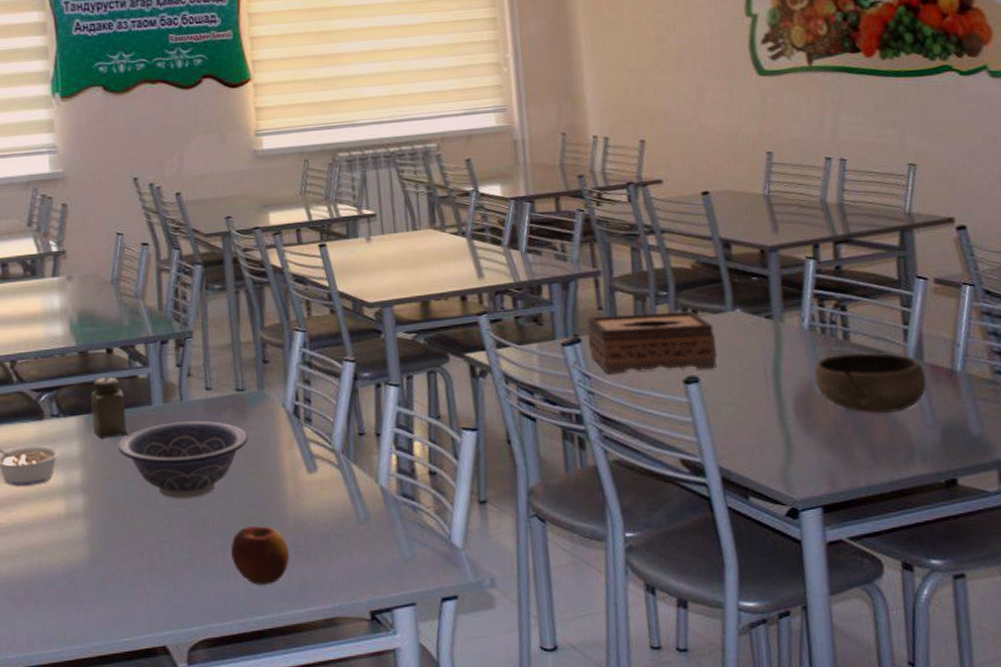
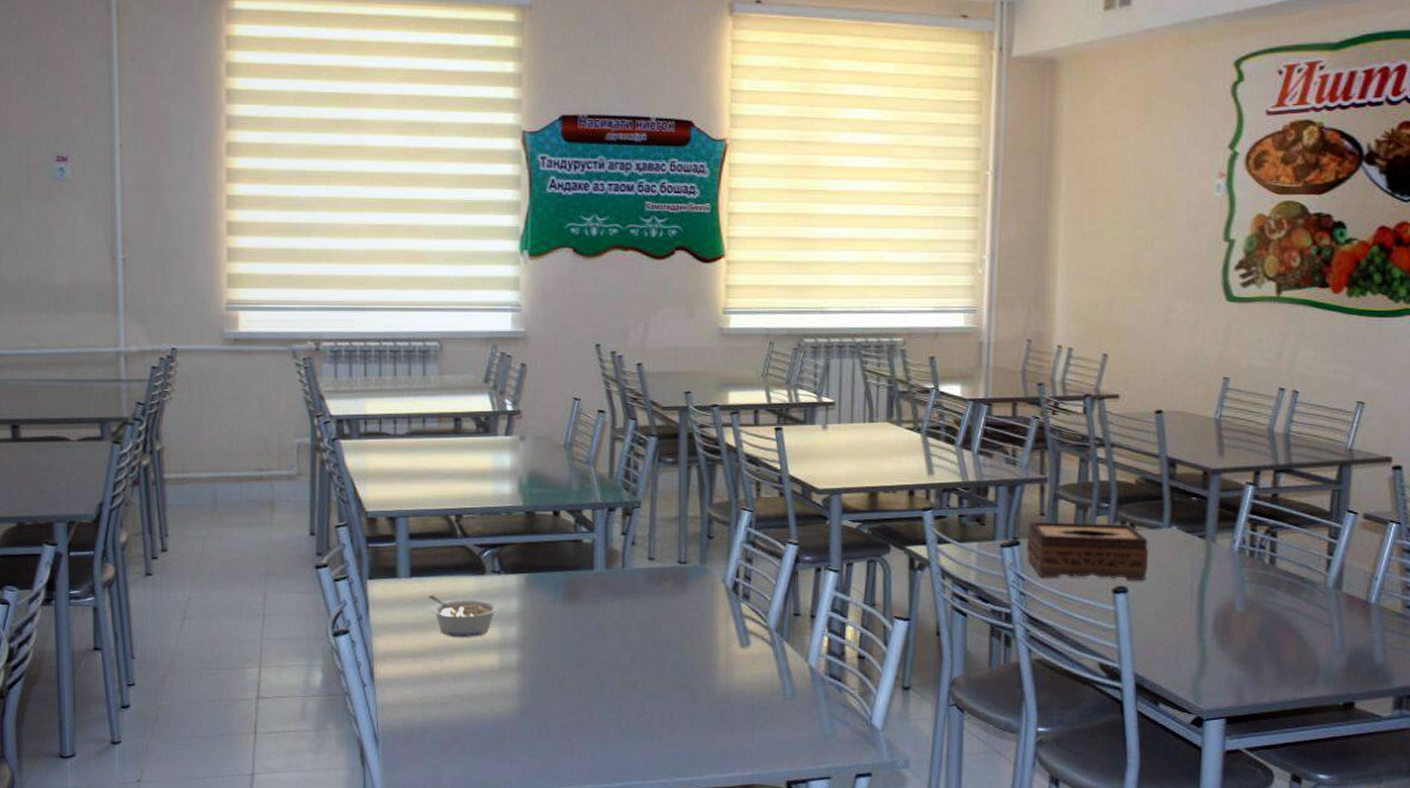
salt shaker: present [91,377,128,438] -> none [534,539,567,598]
decorative bowl: present [118,420,249,499] -> none [557,588,686,662]
apple: present [231,526,290,585] -> none [658,693,715,749]
bowl: present [814,353,927,414] -> none [1237,577,1342,637]

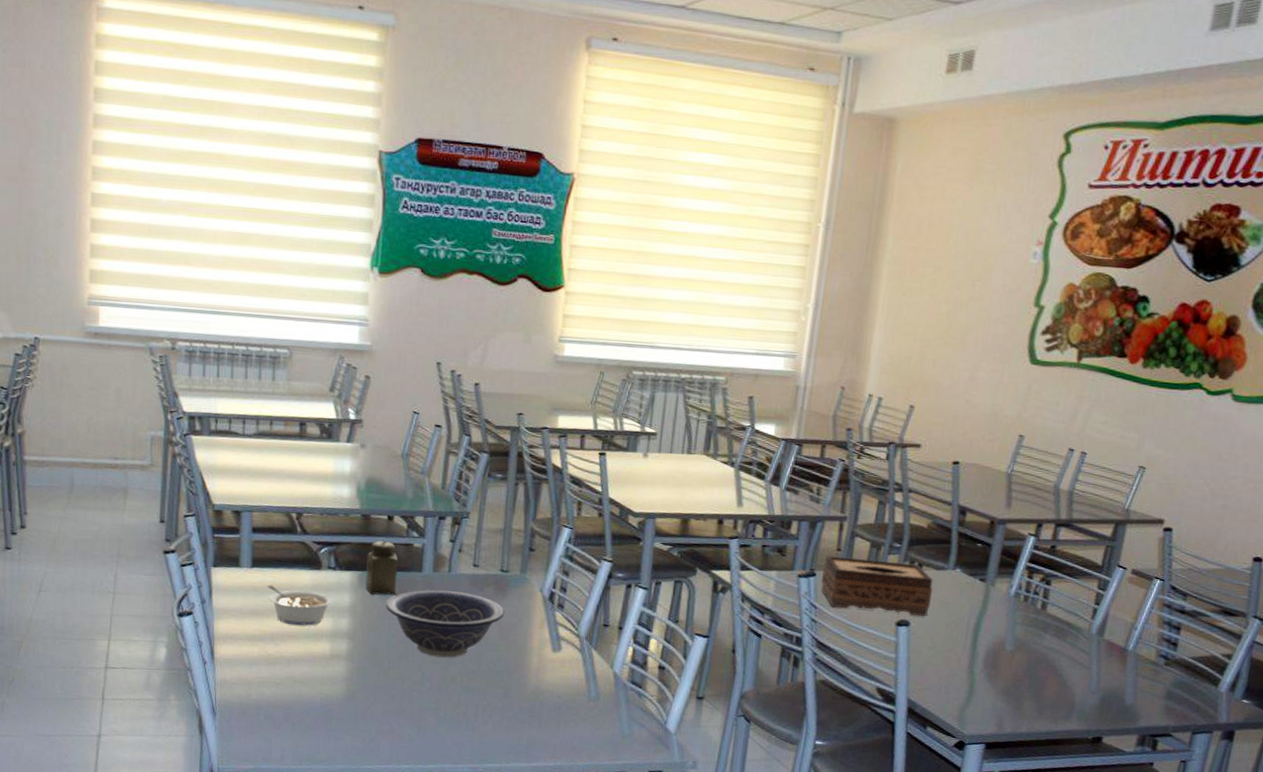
salt shaker: none [534,539,567,598] -> present [365,541,398,595]
decorative bowl: none [557,588,686,662] -> present [386,590,505,658]

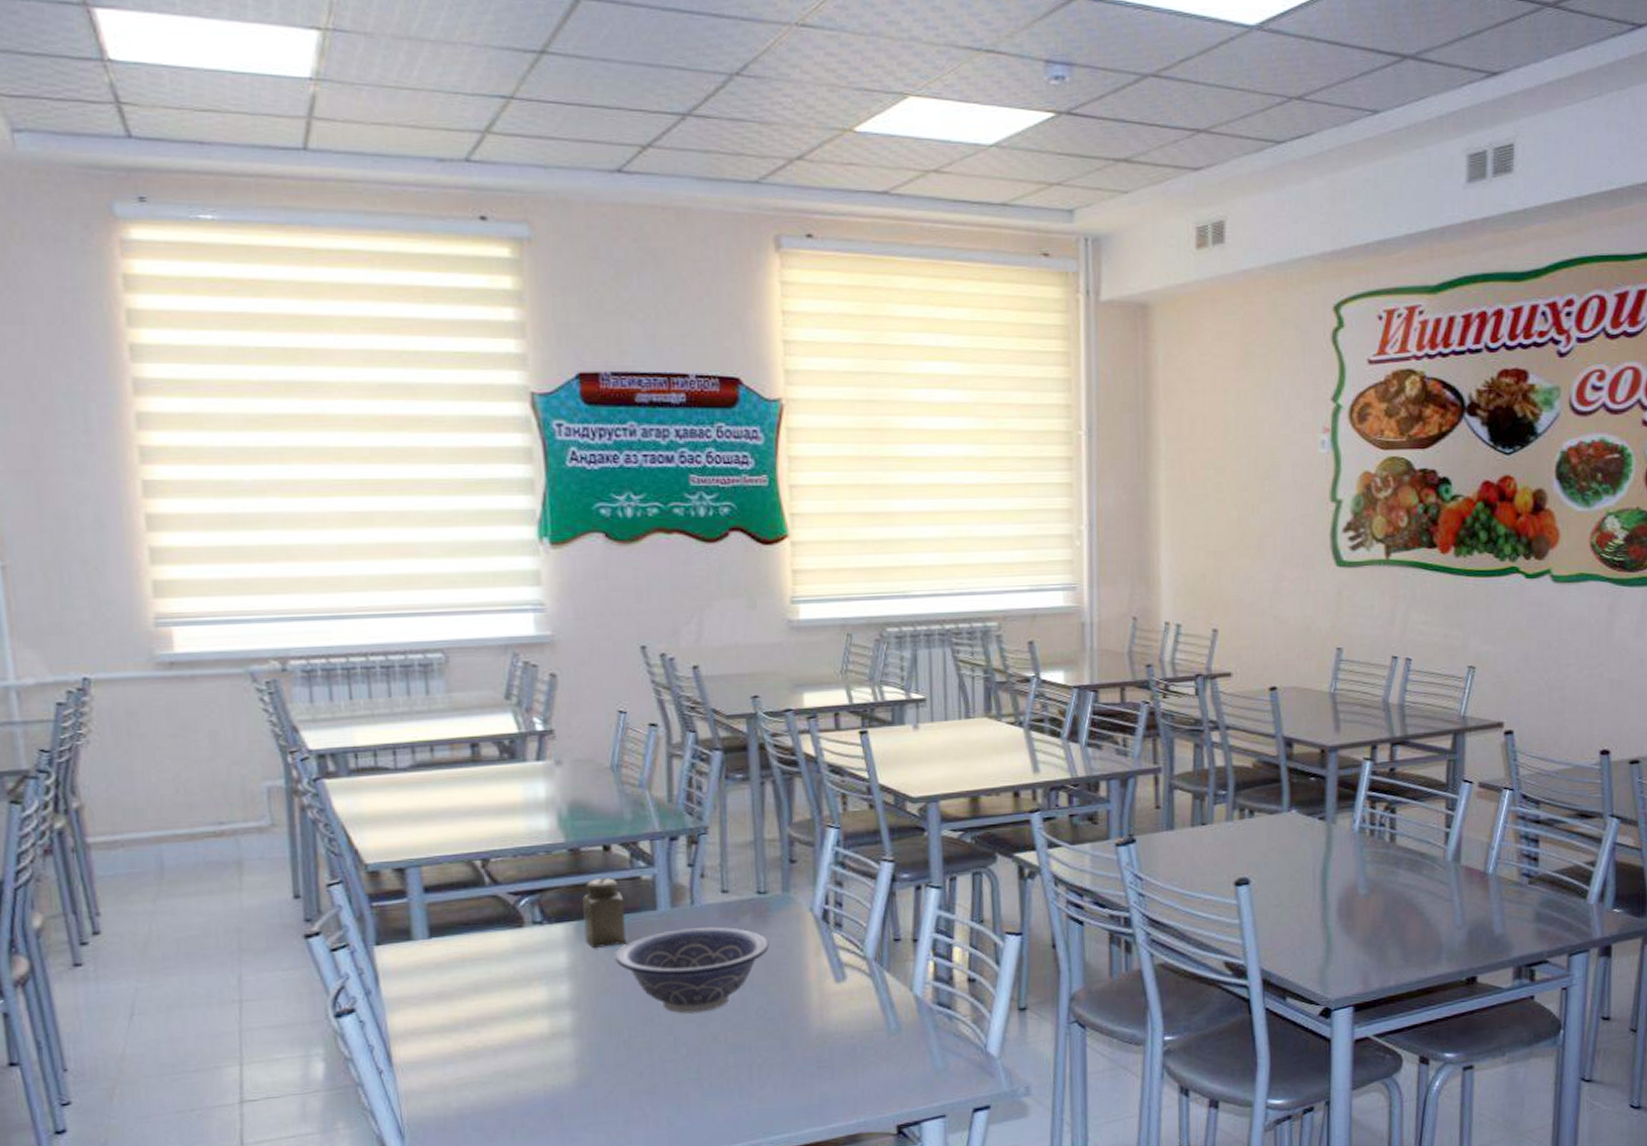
legume: present [268,585,334,626] -> none [455,957,545,1004]
tissue box: present [820,555,933,617] -> none [1143,810,1270,876]

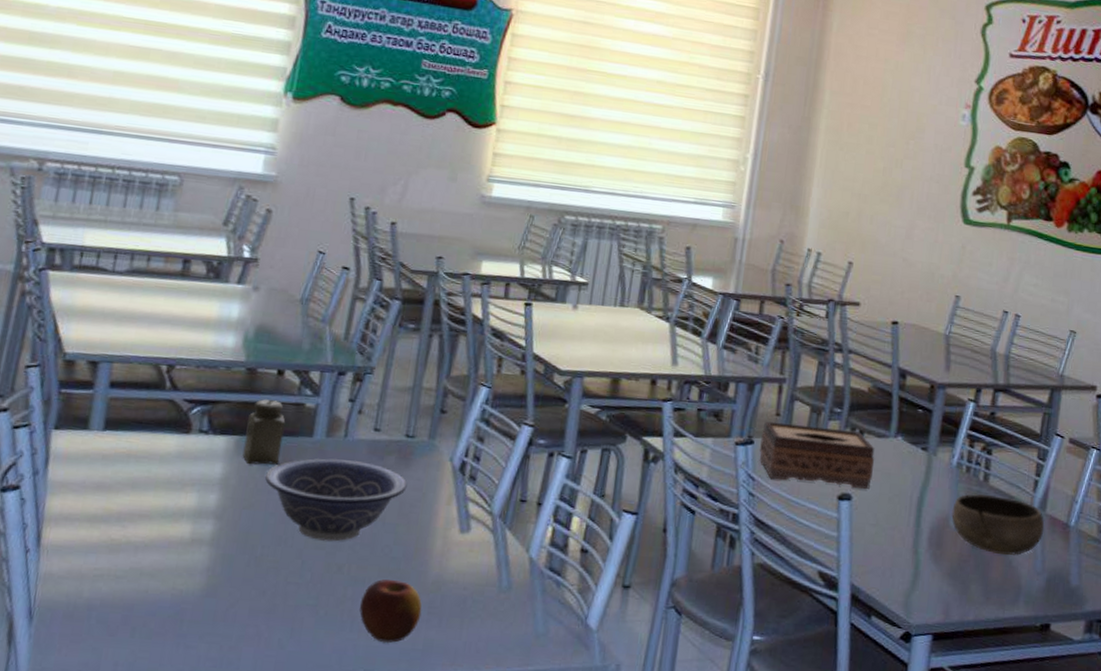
apple: none [745,1040,812,1103] -> present [359,579,422,643]
tissue box: none [1143,810,1270,876] -> present [759,421,875,490]
bowl: none [1359,855,1461,915] -> present [951,493,1045,556]

